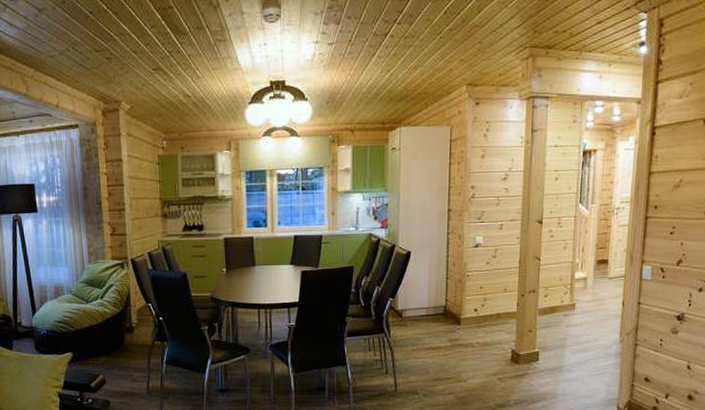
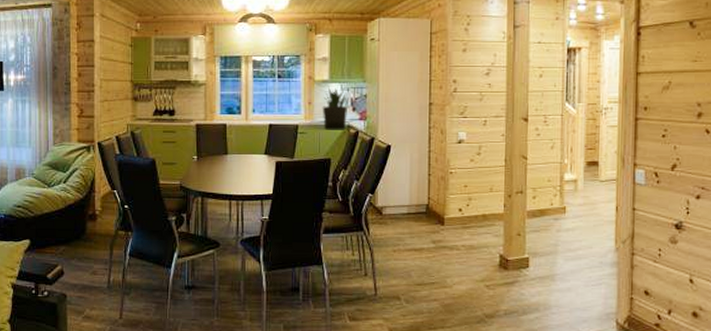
planter: none [345,196,369,239] -> present [322,86,347,130]

